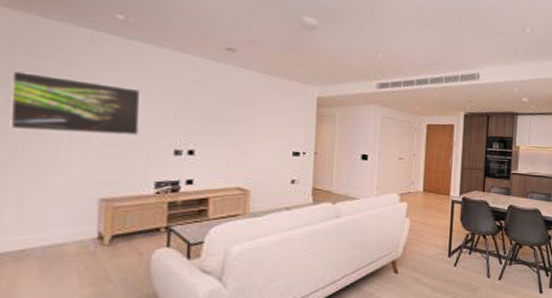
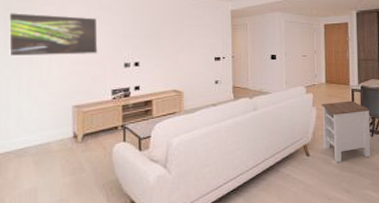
side table: none [415,213,470,282] -> present [321,100,370,163]

